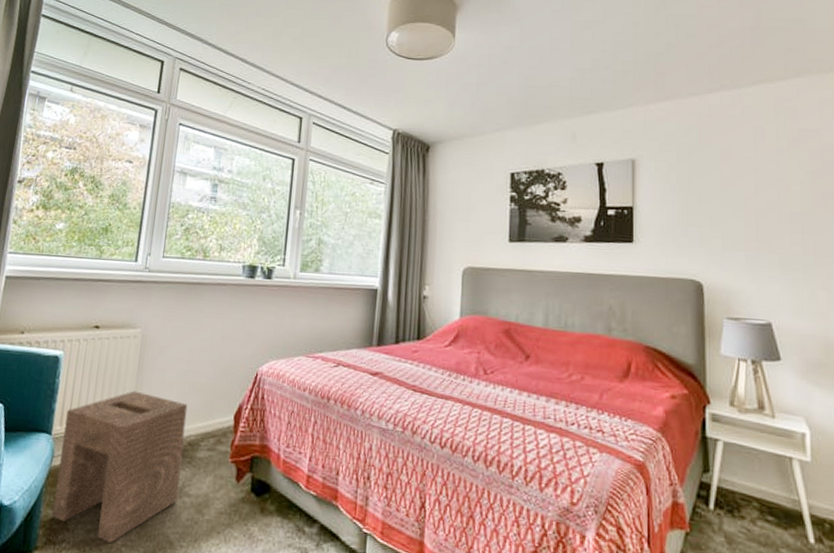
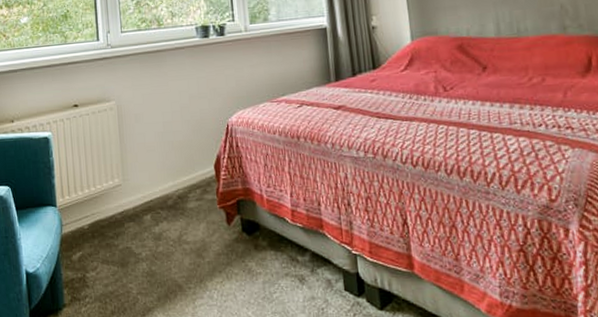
stool: present [52,391,188,544] -> none [66,157,178,294]

